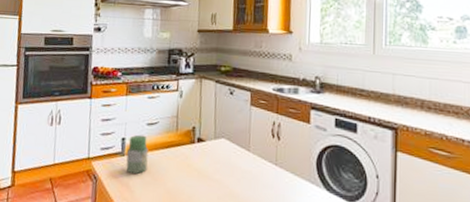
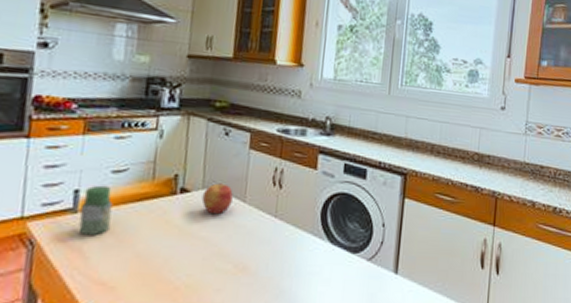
apple: none [214,134,239,161] -> present [201,183,233,215]

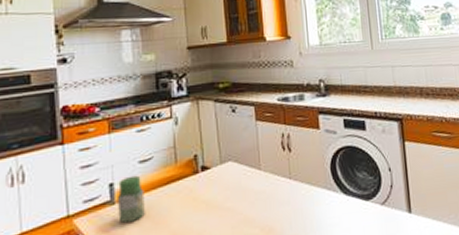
apple: present [201,183,233,215] -> none [221,156,249,186]

